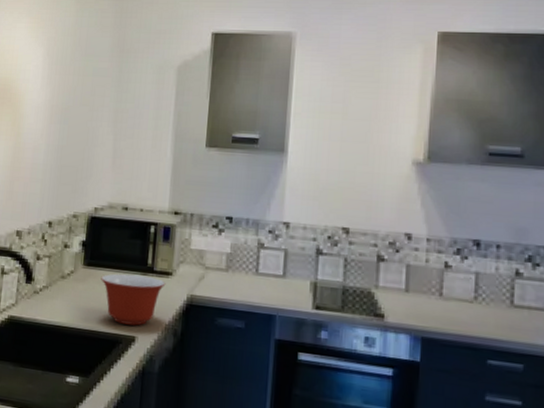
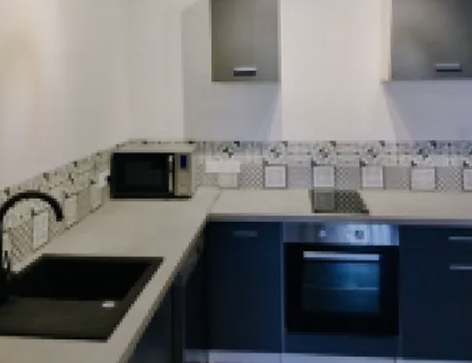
mixing bowl: present [101,273,166,326] -> none [127,201,186,247]

